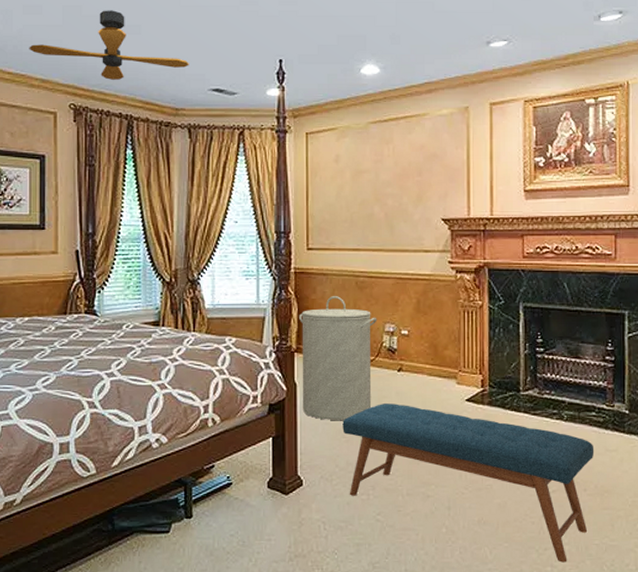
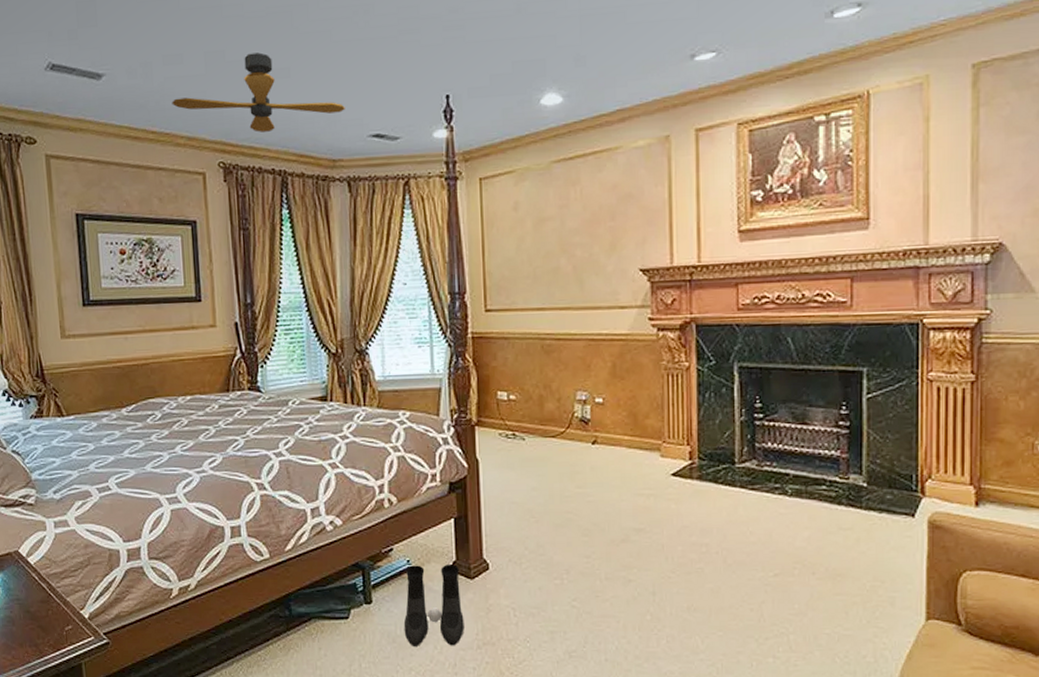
boots: none [221,481,278,559] -> present [404,565,464,646]
laundry hamper: present [299,296,377,420] -> none [479,362,567,499]
bench: present [342,404,595,563] -> none [531,480,825,653]

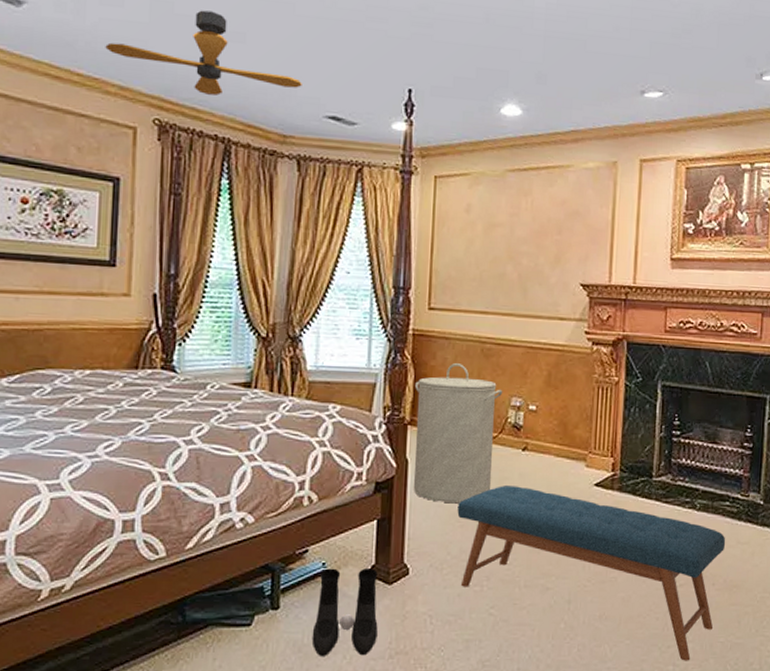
laundry hamper: none [479,362,567,499] -> present [413,363,503,502]
bench: none [531,480,825,653] -> present [457,486,726,661]

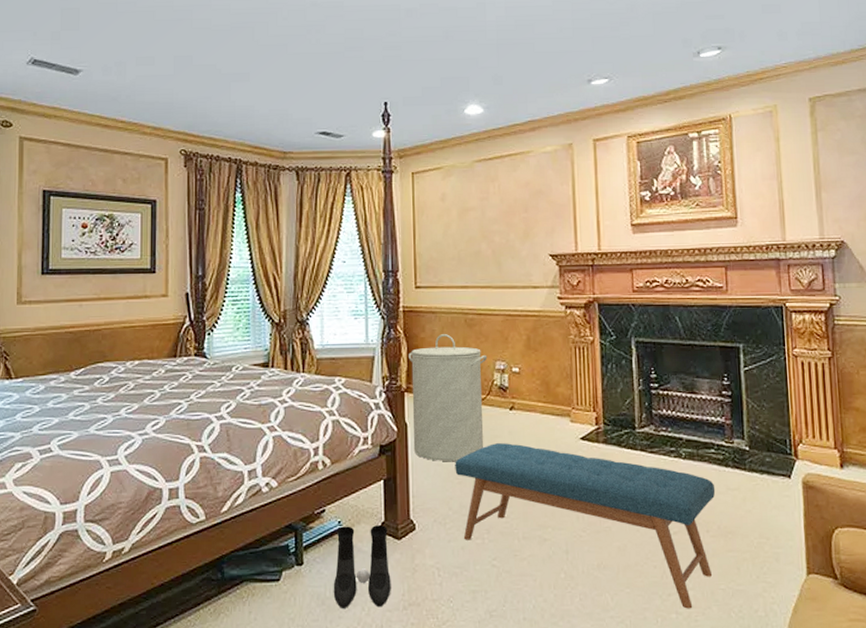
ceiling fan: present [105,10,302,96] -> none [141,59,296,126]

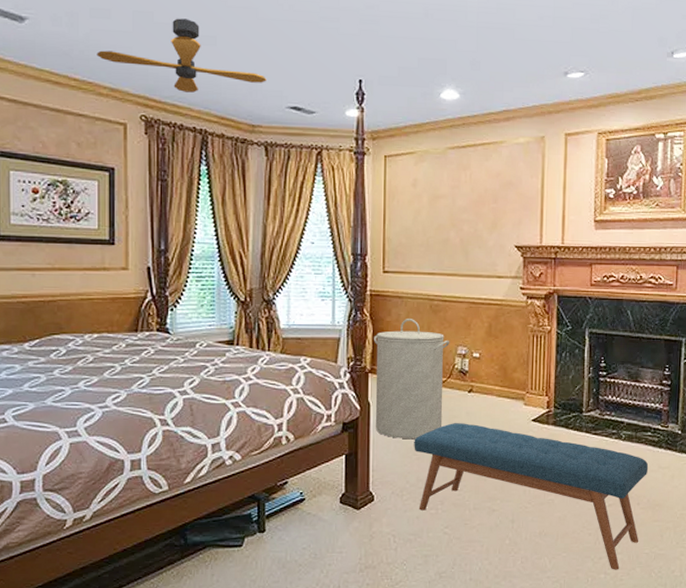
ceiling fan: none [141,59,296,126] -> present [96,18,267,93]
boots: present [333,525,391,608] -> none [293,496,349,571]

